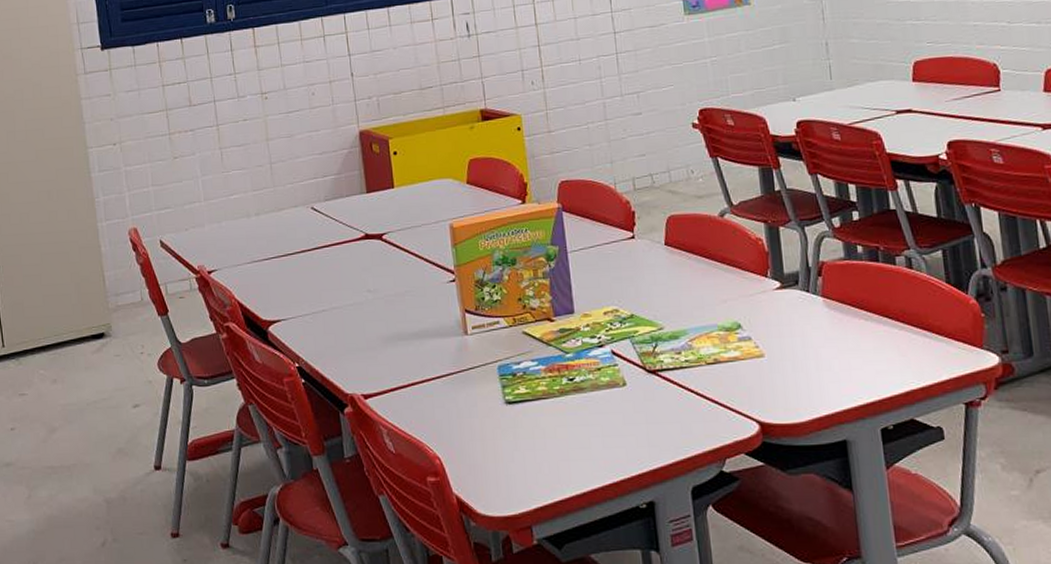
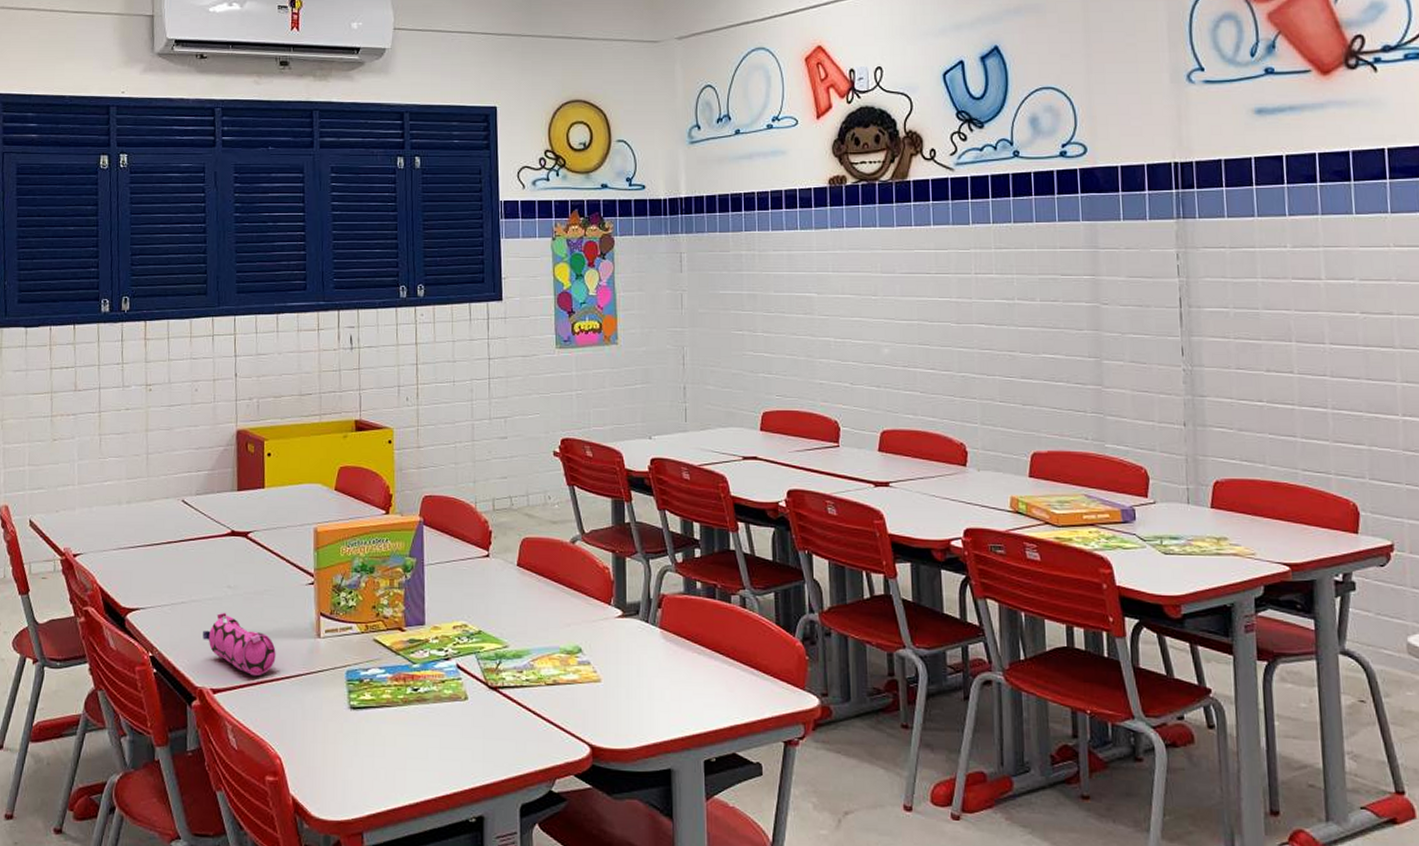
pencil case: none [347,317,425,379] -> present [203,612,276,677]

